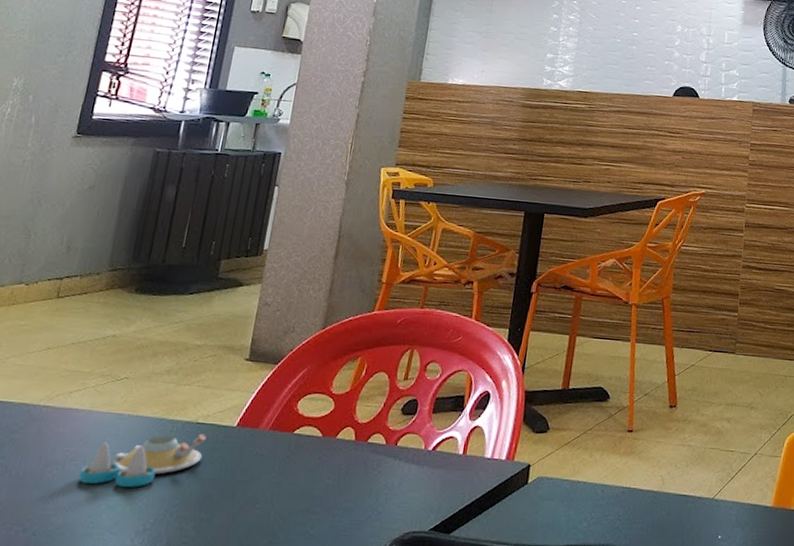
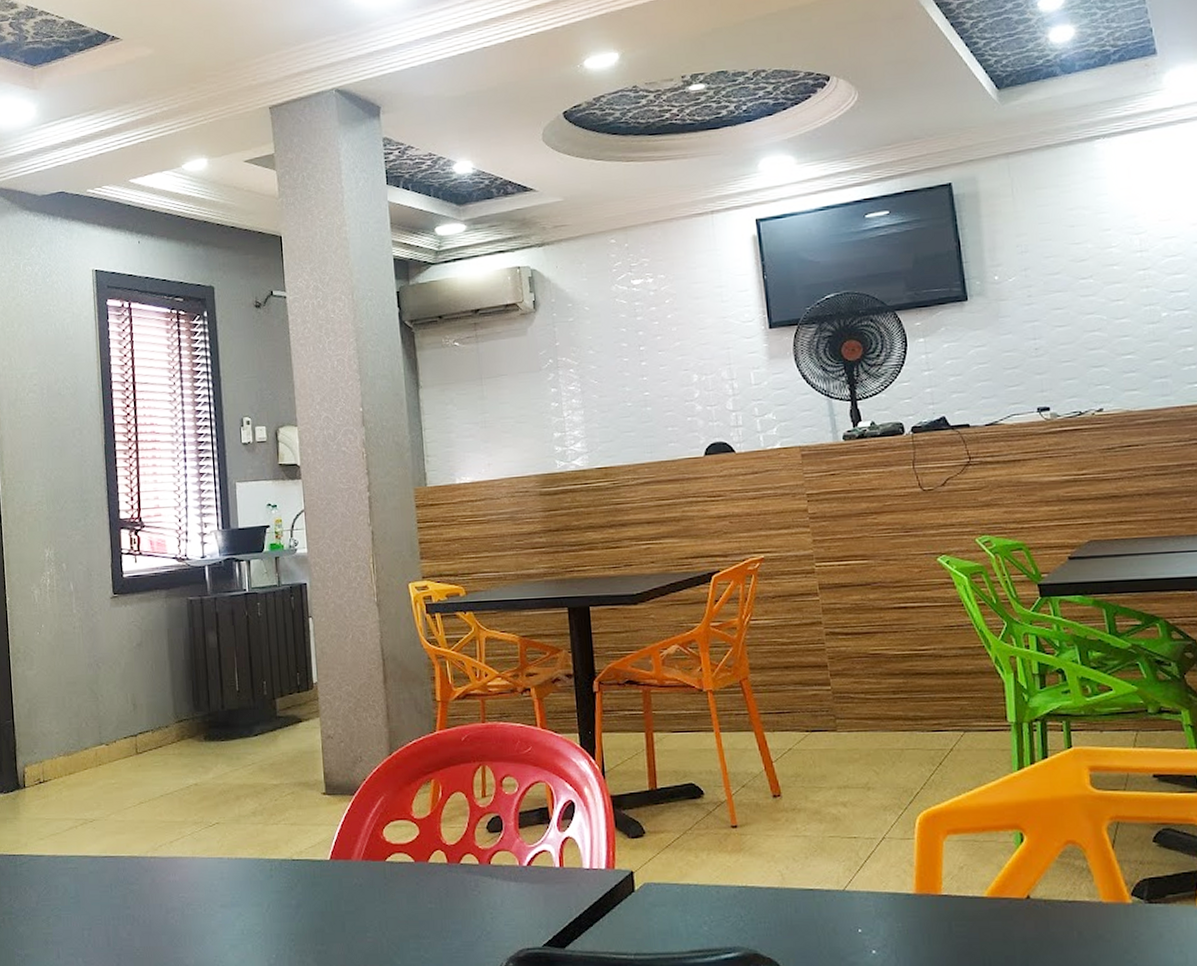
salt and pepper shaker set: present [78,434,206,487] -> none [198,870,306,926]

